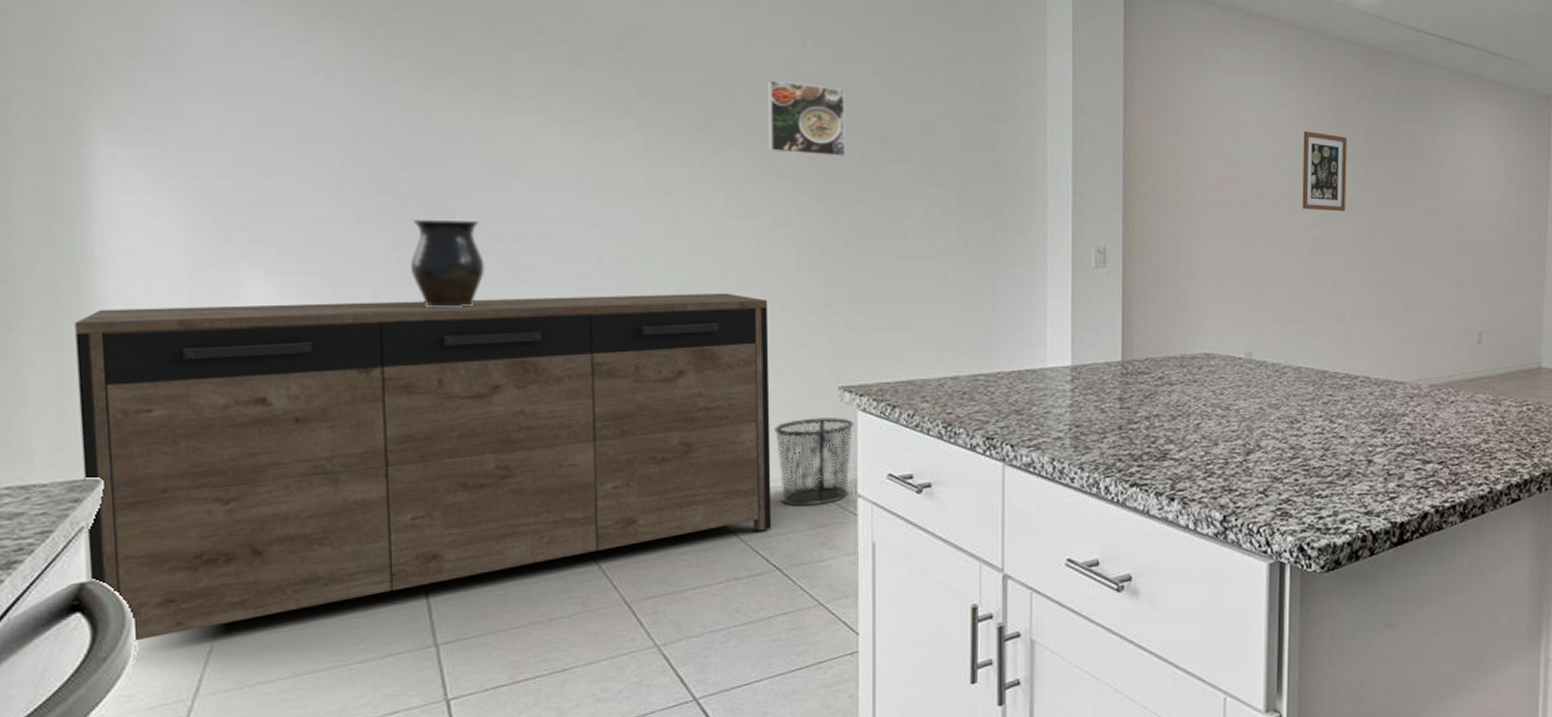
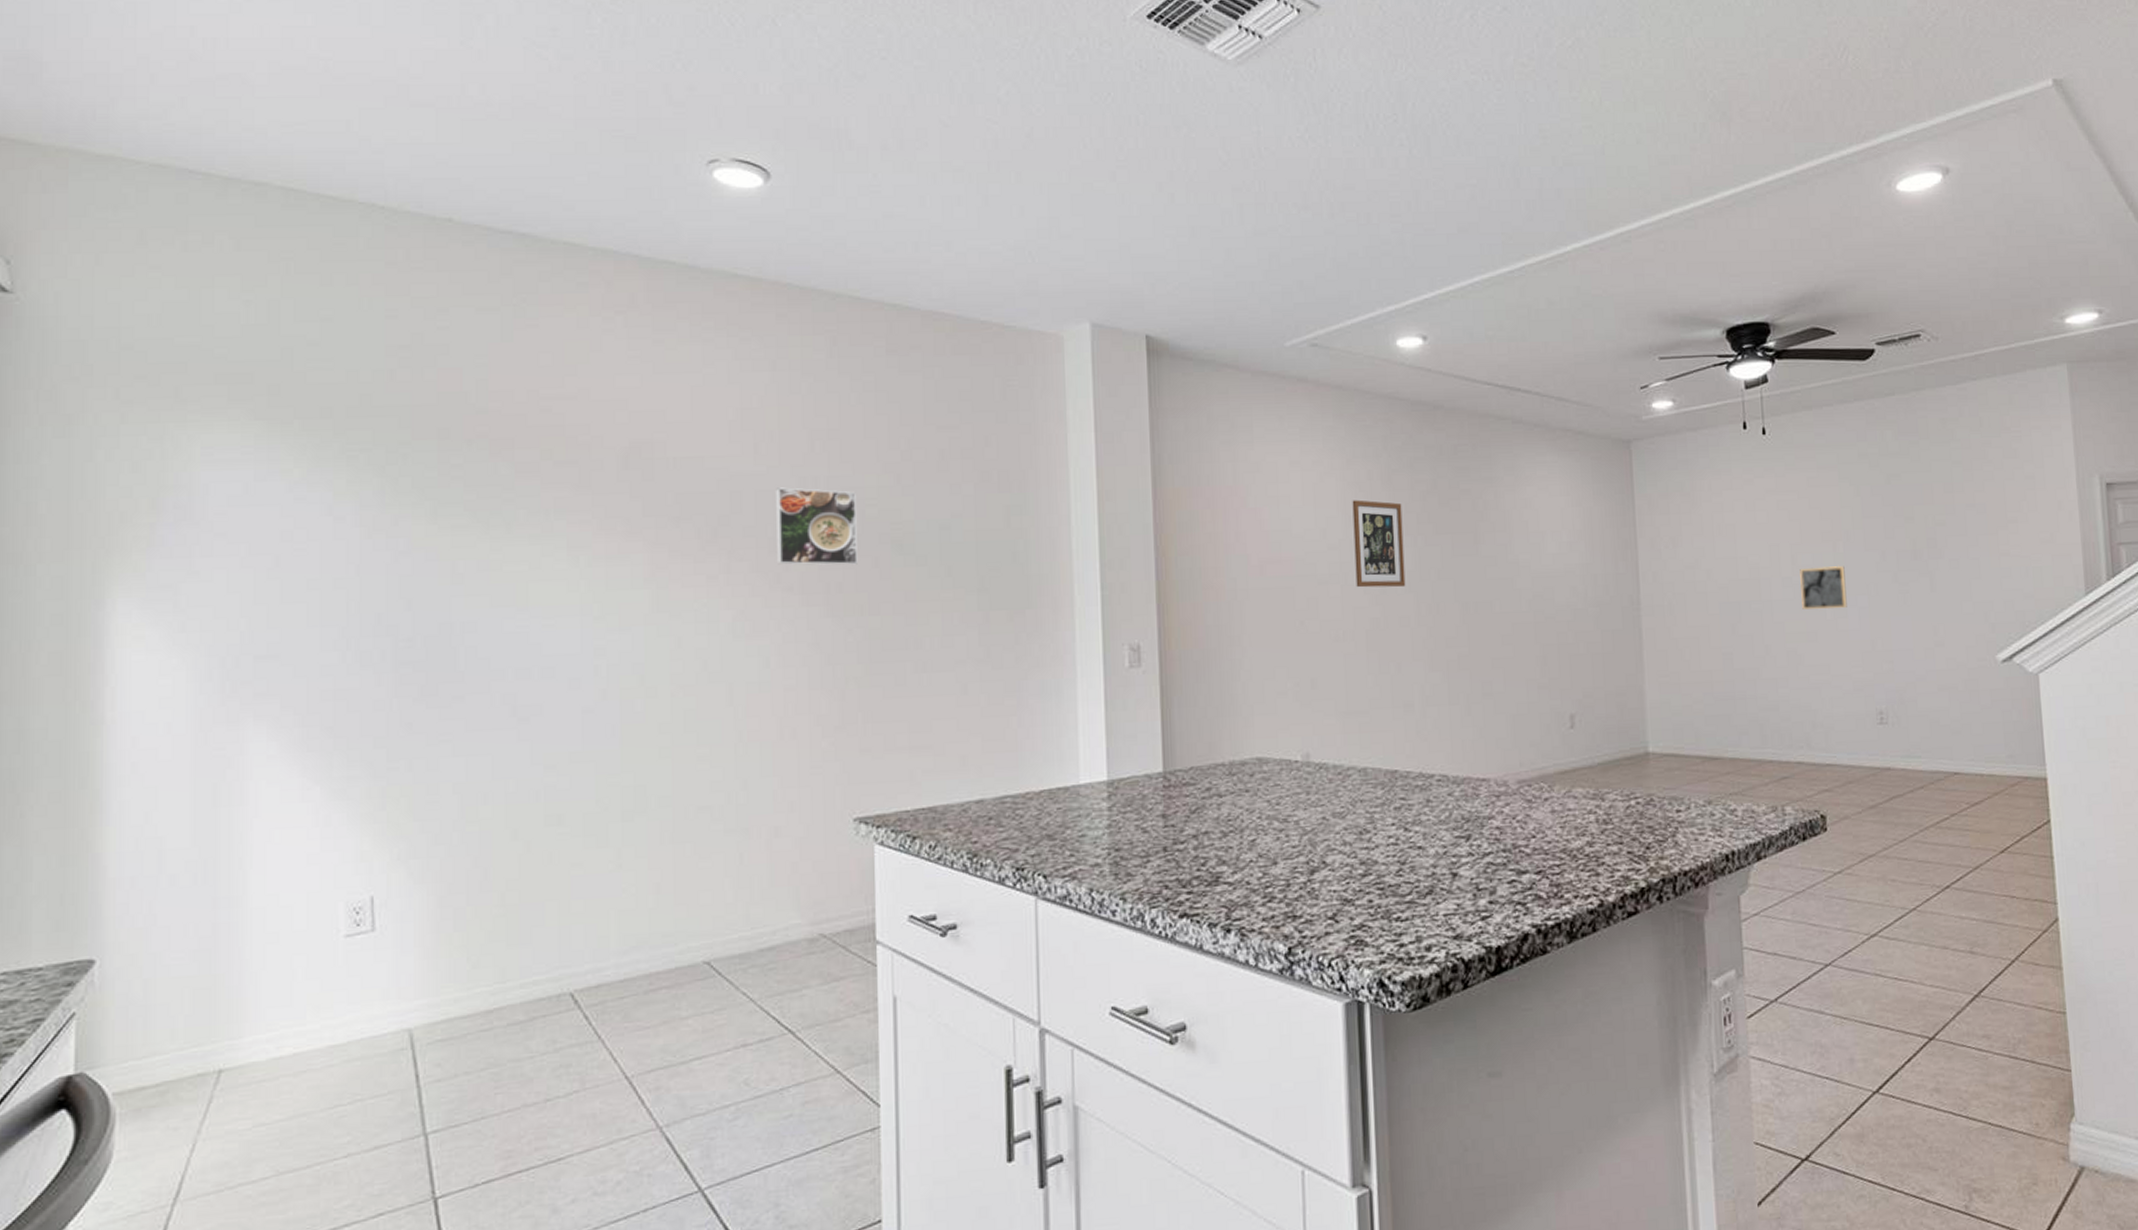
sideboard: present [74,293,772,641] -> none [78,720,783,1140]
vase: present [411,220,485,308] -> none [412,659,486,756]
waste bin: present [775,418,854,507] -> none [786,853,871,958]

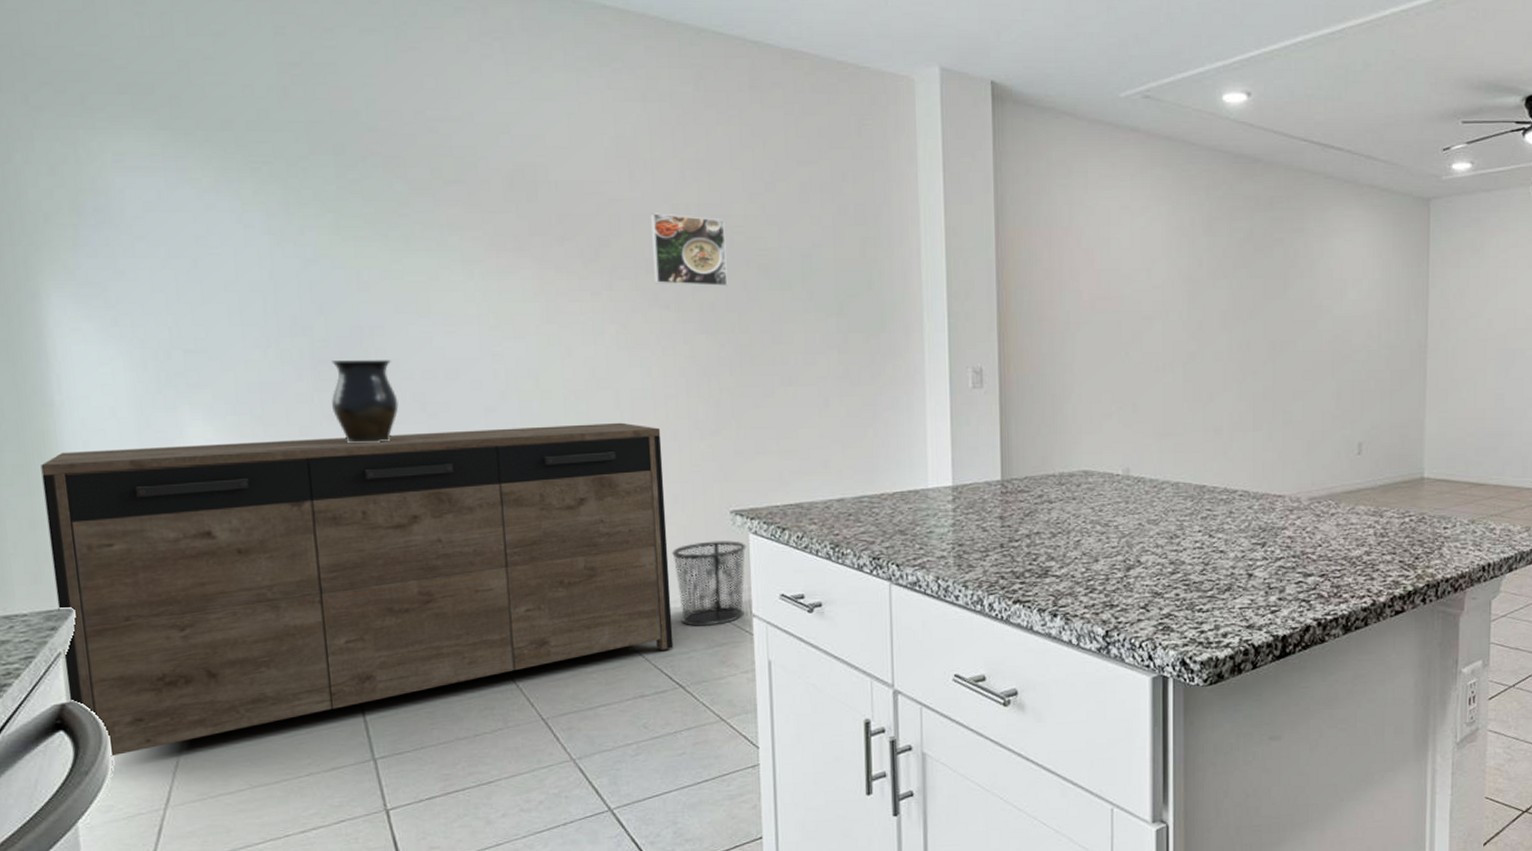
sideboard: none [78,720,783,1140] -> present [40,422,674,757]
vase: none [412,659,486,756] -> present [331,360,399,444]
waste bin: none [786,853,871,958] -> present [672,541,747,627]
wall art: present [1352,499,1406,588] -> none [1176,244,1220,325]

